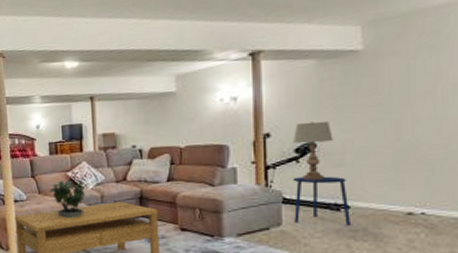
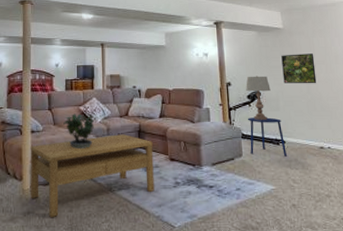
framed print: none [355,83,414,129] -> present [281,54,317,84]

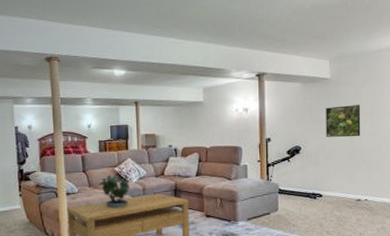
lamp: present [246,76,271,121] -> none [286,130,312,176]
side table: present [247,117,287,157] -> none [285,172,322,210]

